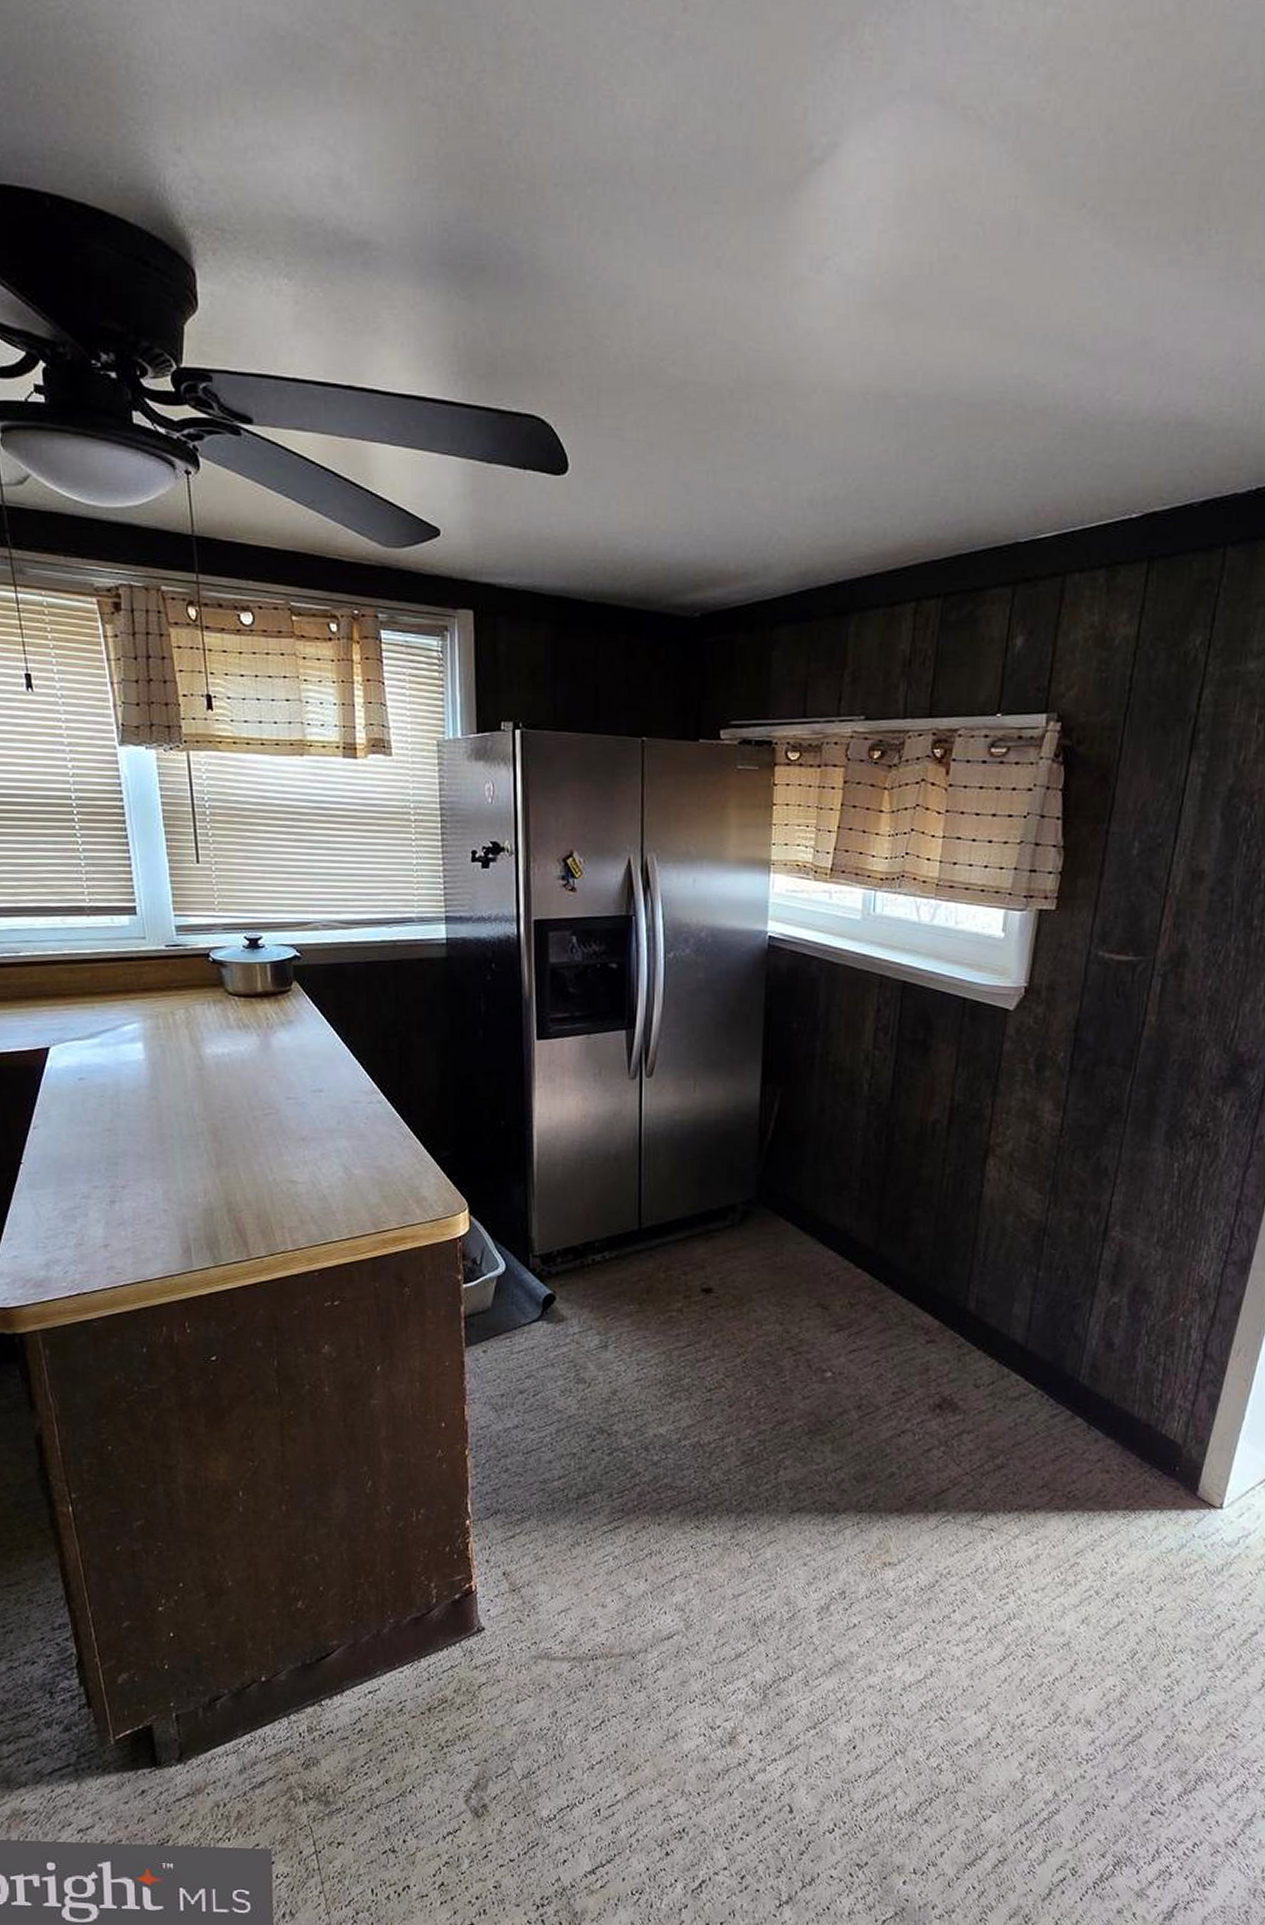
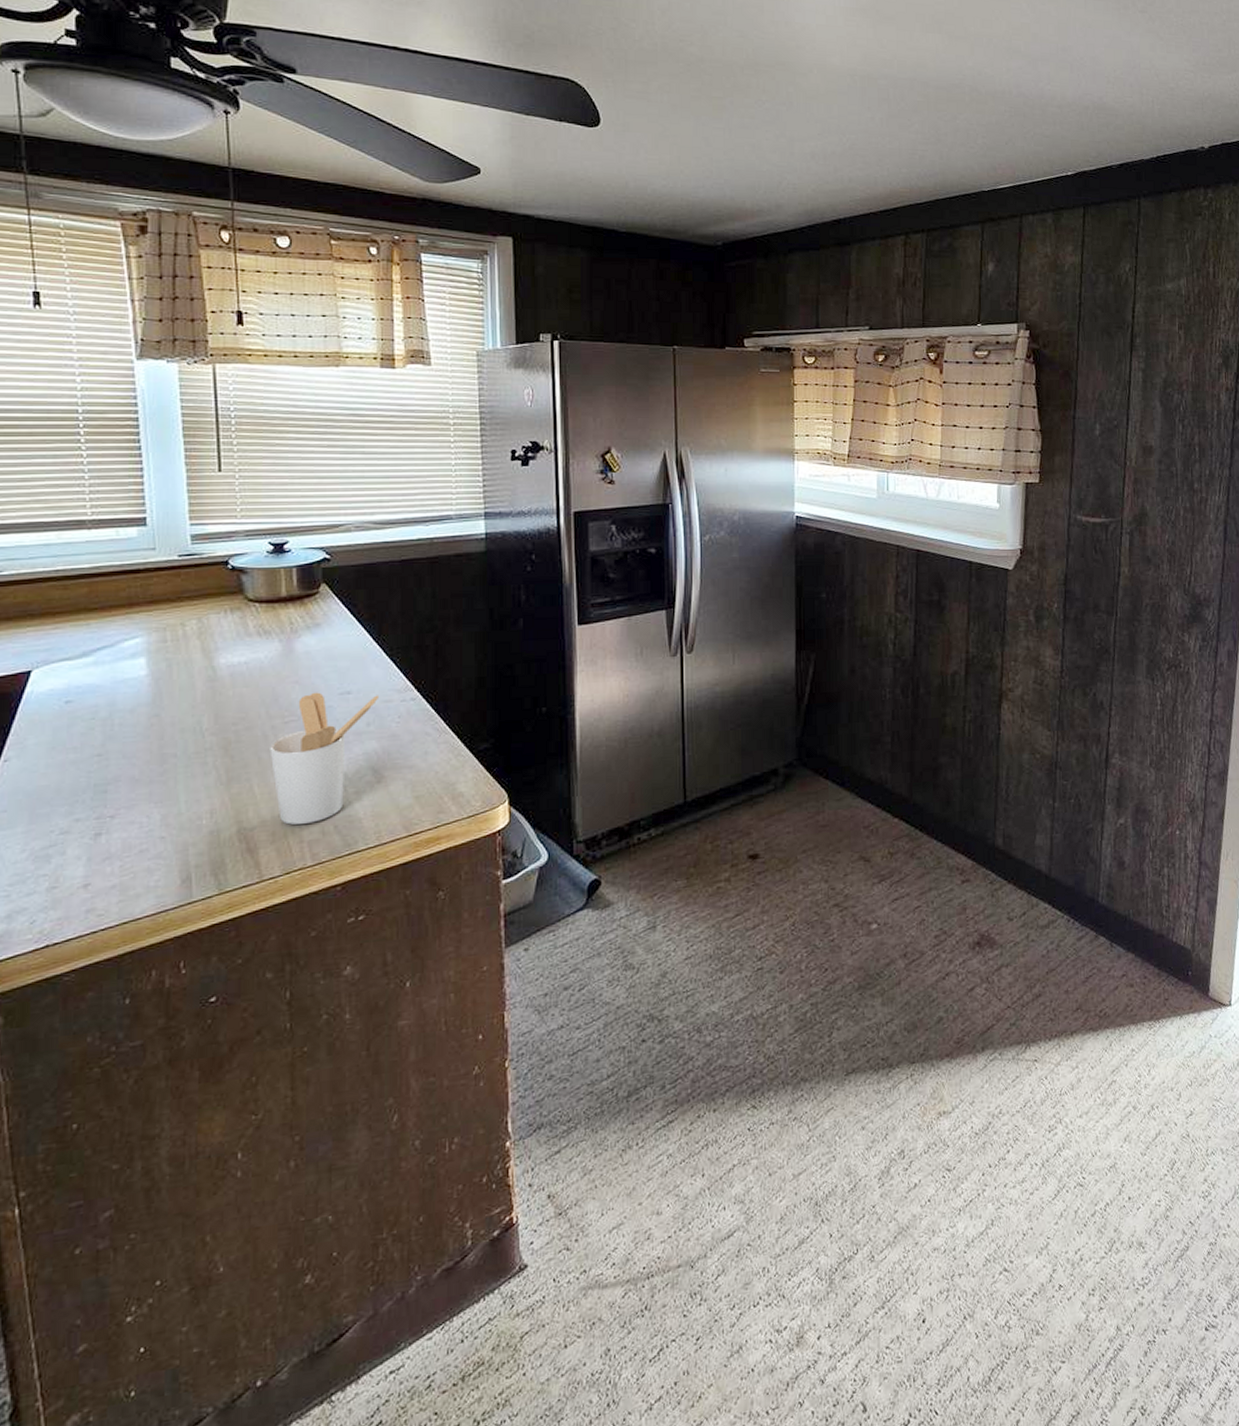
utensil holder: none [252,1087,347,1211] -> present [270,692,378,825]

